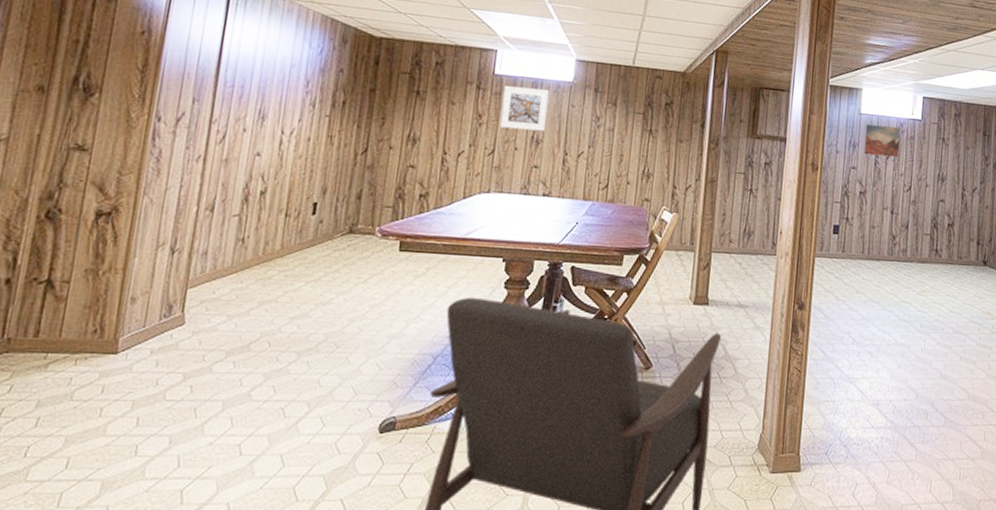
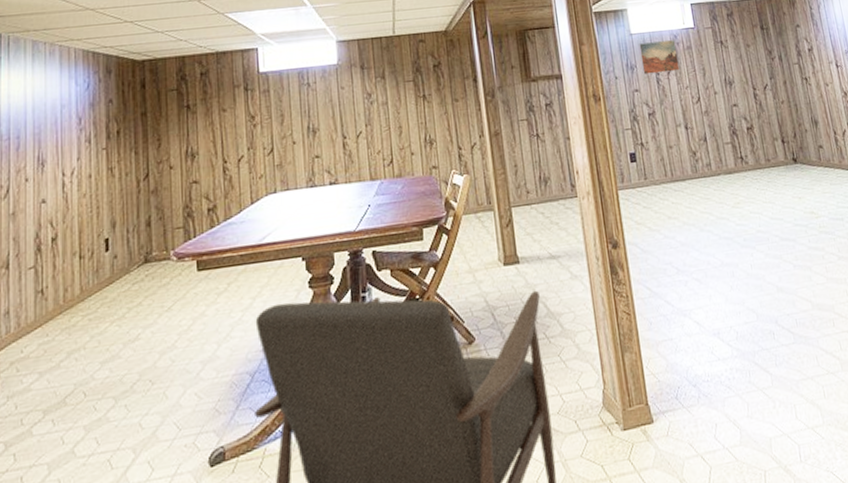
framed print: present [500,85,549,132] -> none [272,76,320,124]

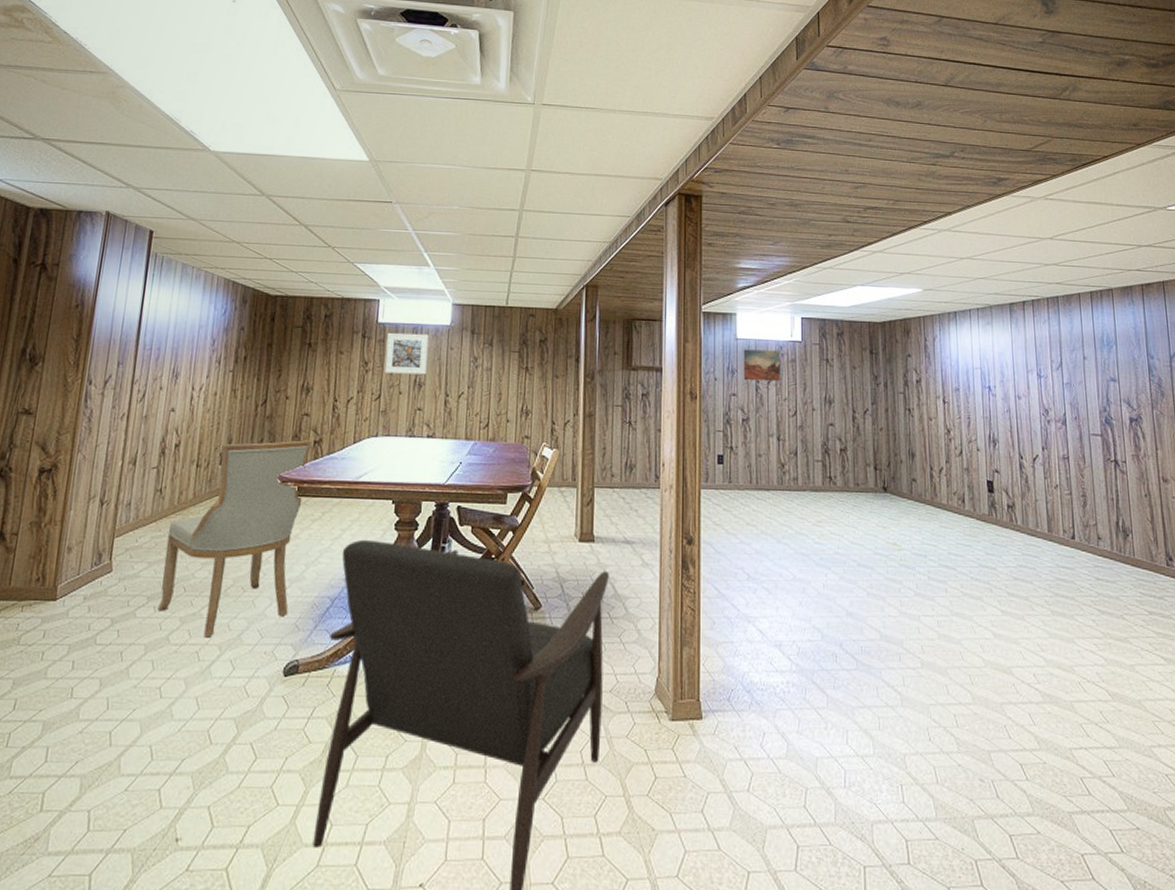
chair: none [57,209,206,443] -> present [158,440,312,638]
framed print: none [272,76,320,124] -> present [384,332,429,375]

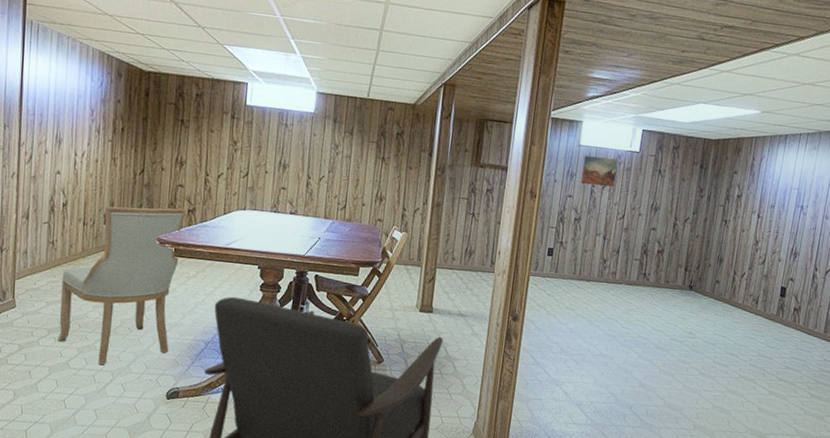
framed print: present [384,332,429,375] -> none [252,115,294,157]

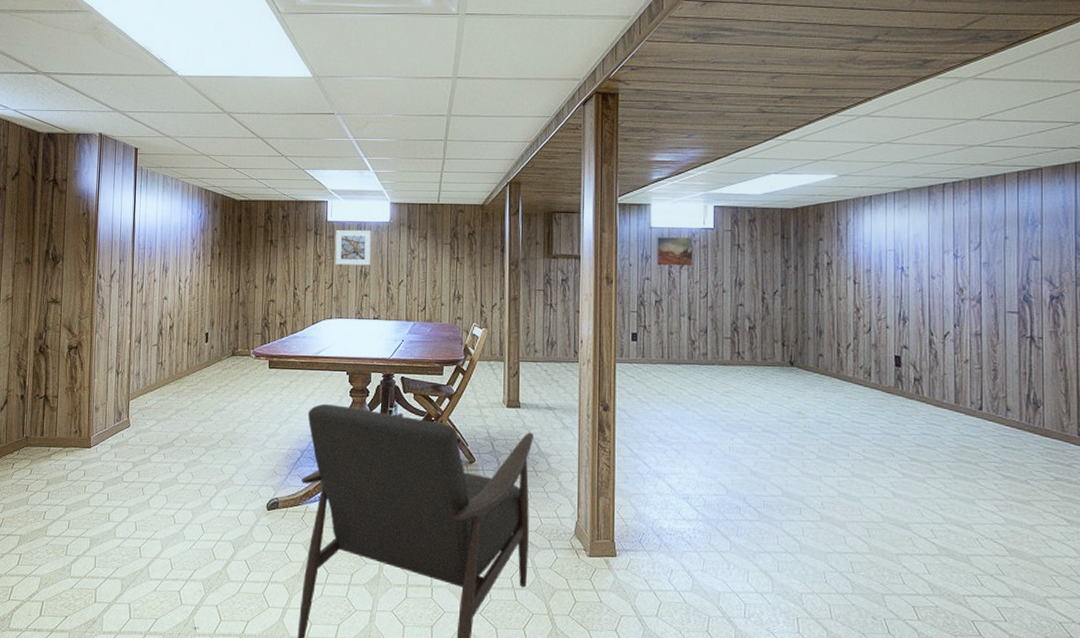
chair: present [58,206,187,365] -> none [167,322,278,479]
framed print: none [252,115,294,157] -> present [335,229,371,266]

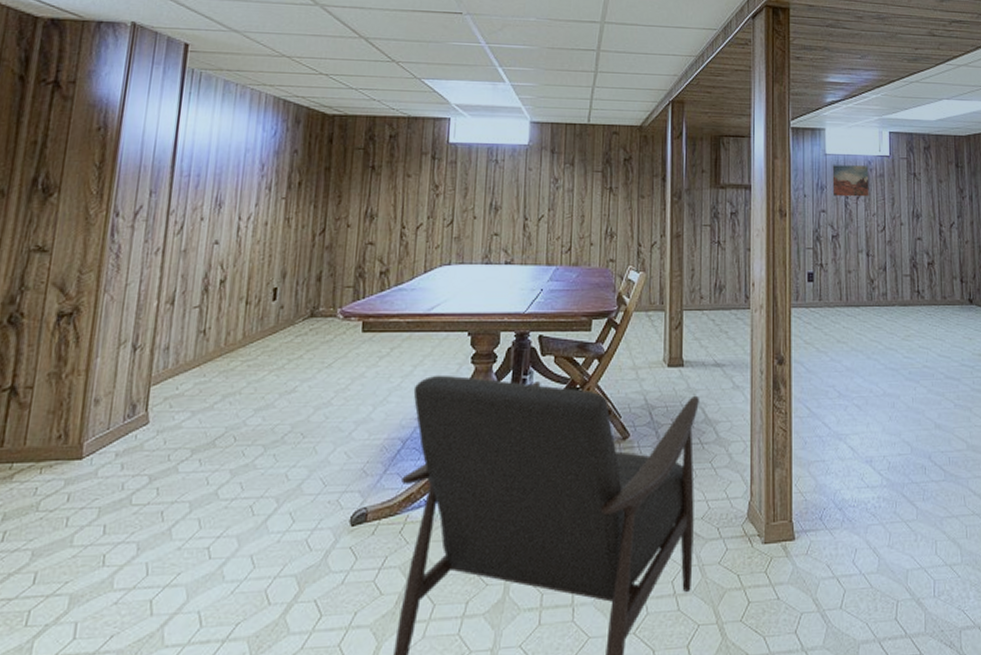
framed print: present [335,229,371,266] -> none [457,153,505,198]

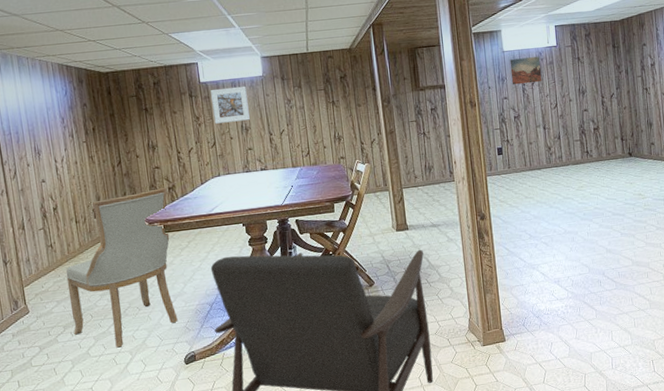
chair: none [204,271,378,490] -> present [66,188,178,348]
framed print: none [457,153,505,198] -> present [211,86,251,124]

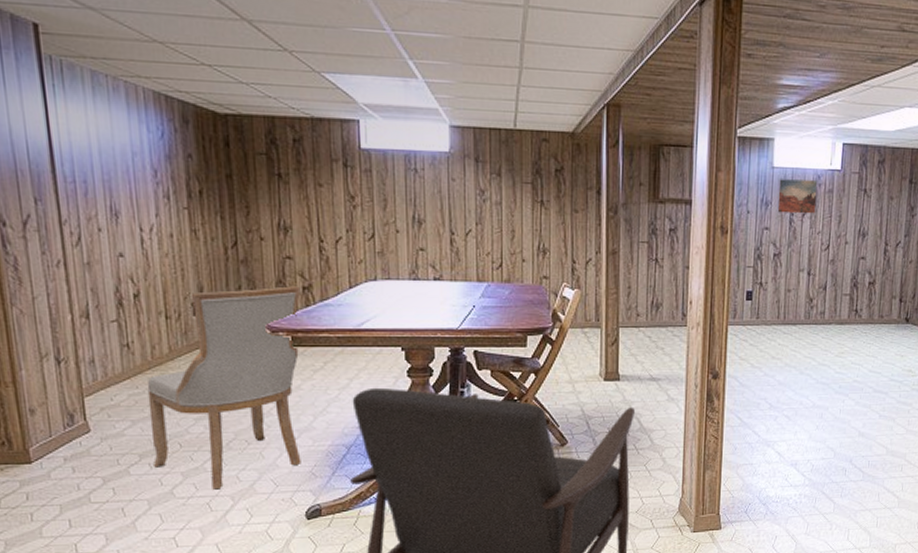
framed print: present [211,86,251,124] -> none [374,160,427,210]

